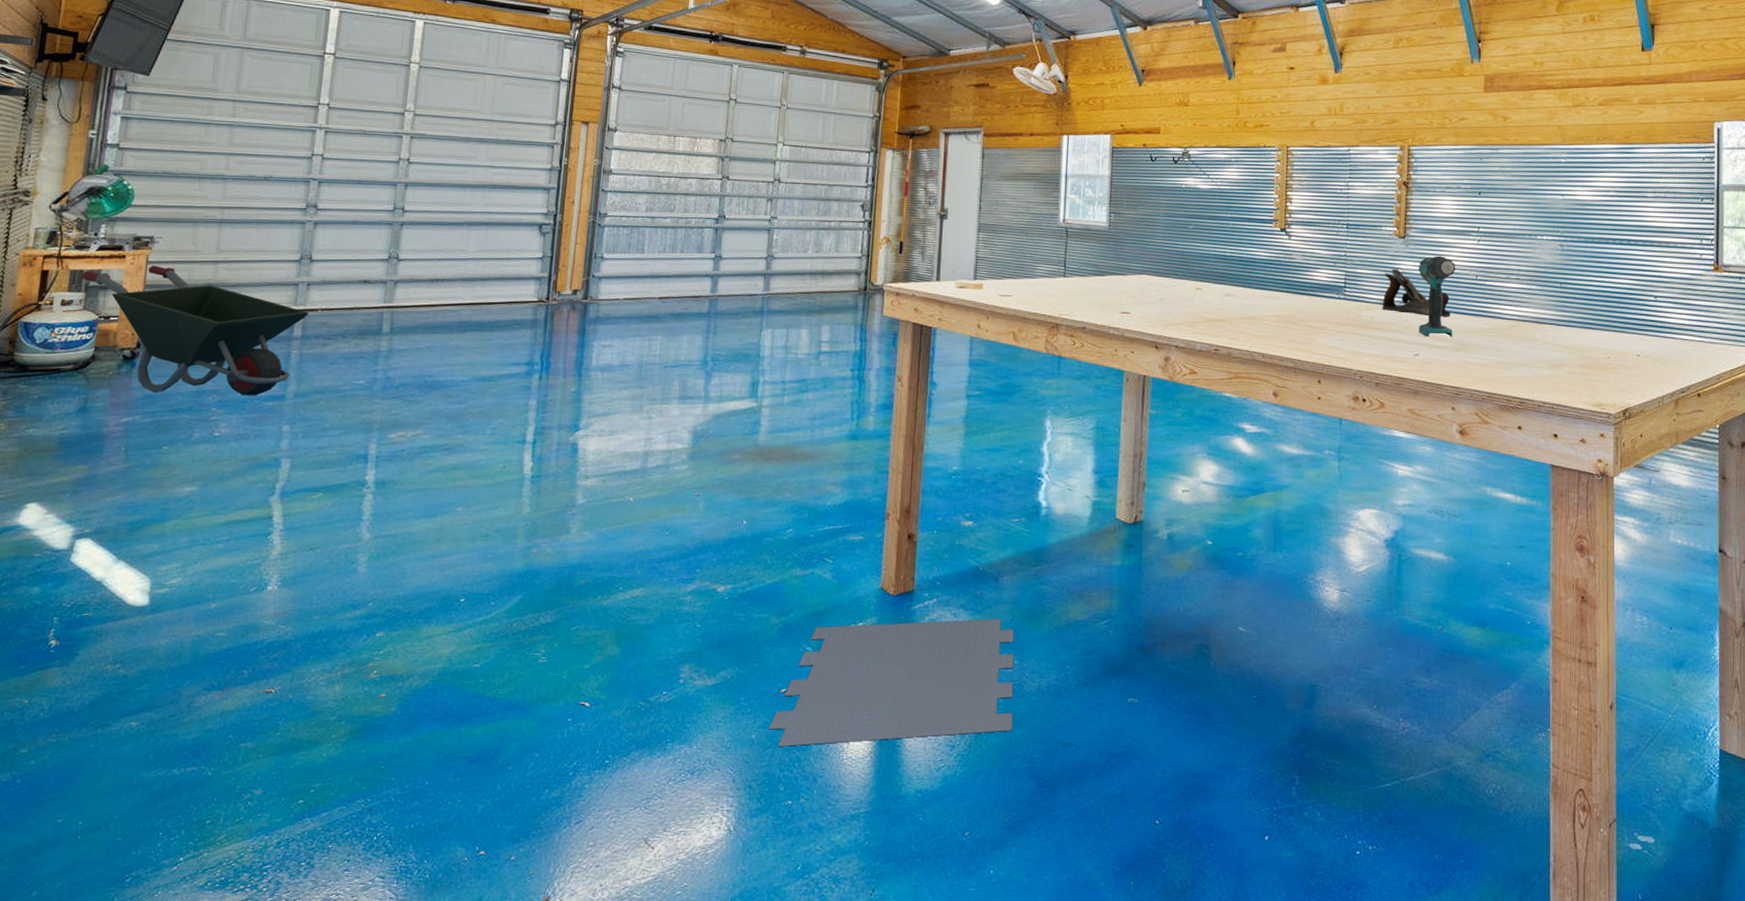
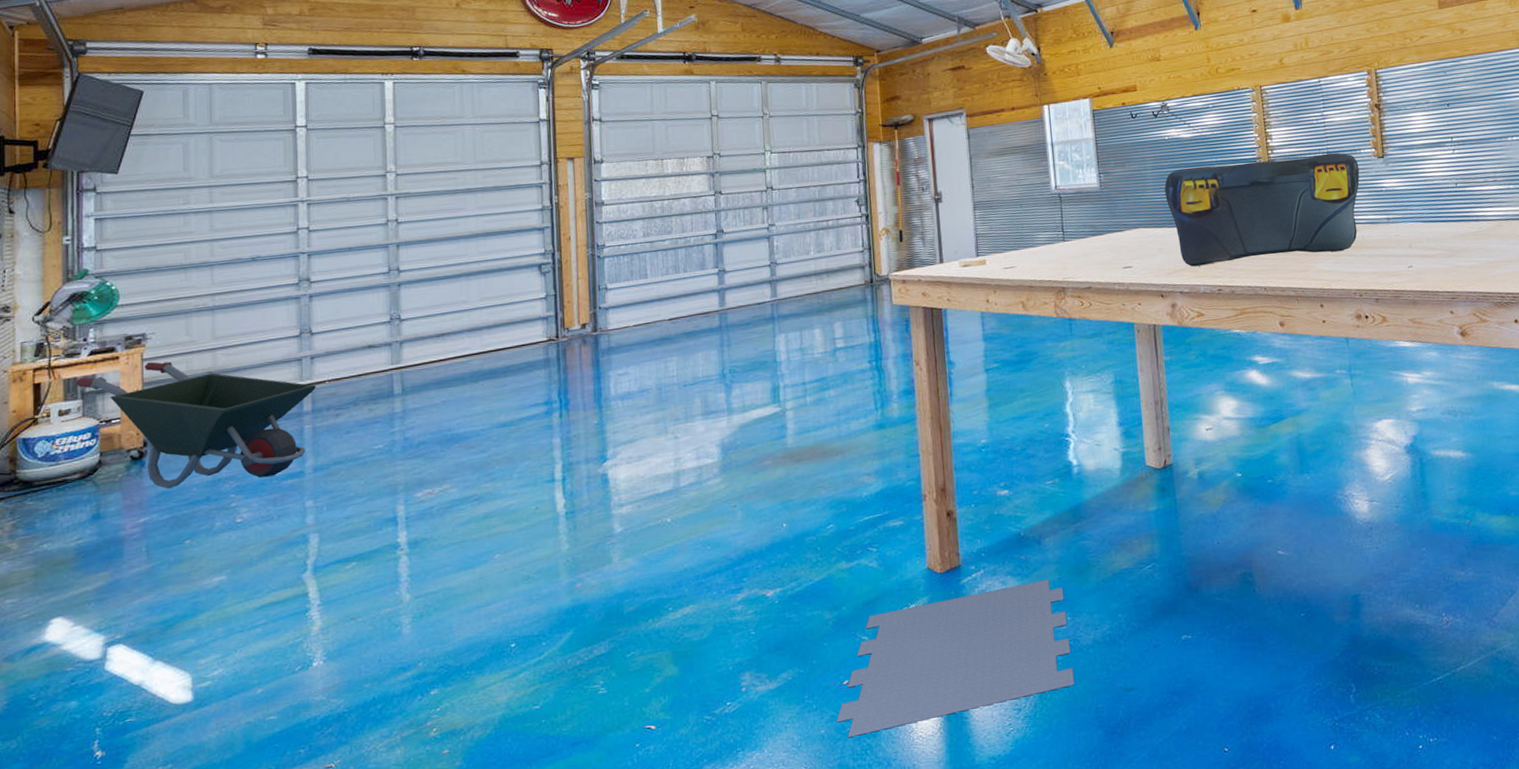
toolbox: none [1174,219,1378,329] -> present [1164,152,1360,267]
hand plane: present [1382,269,1450,317] -> none [1370,188,1437,229]
power drill: present [1418,256,1456,337] -> none [1400,169,1441,248]

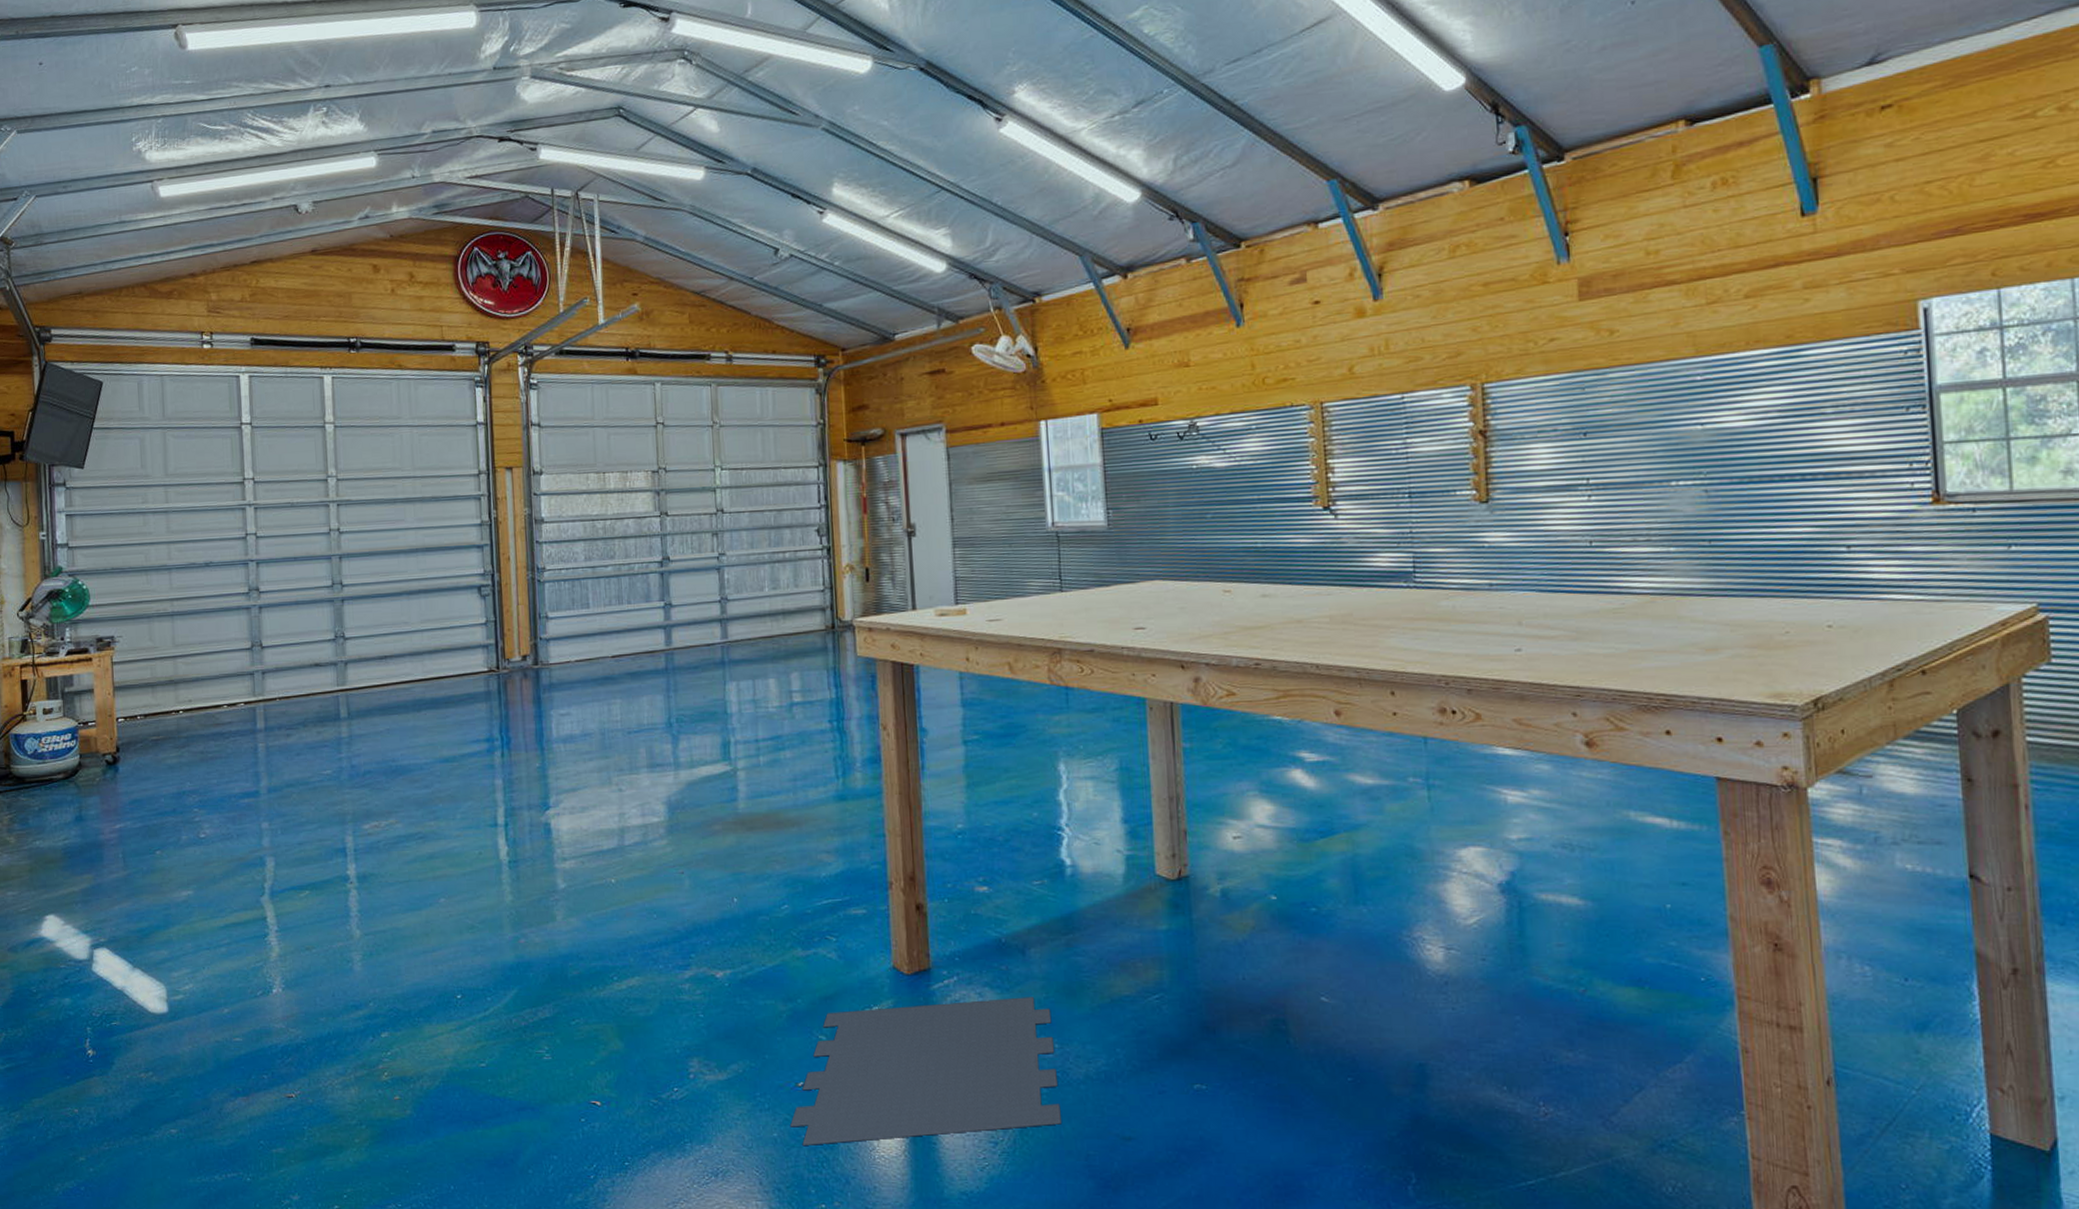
wheelbarrow: present [76,361,316,489] -> none [56,666,268,797]
toolbox: present [1164,152,1360,267] -> none [1190,493,1453,633]

